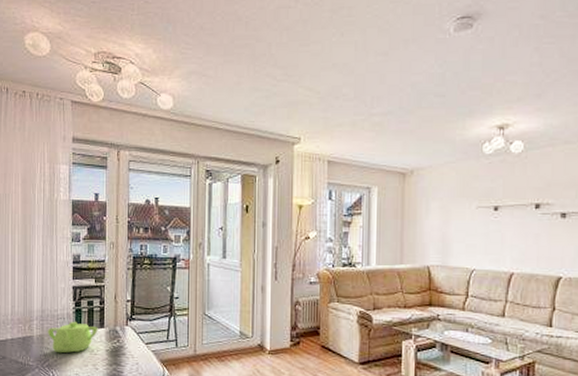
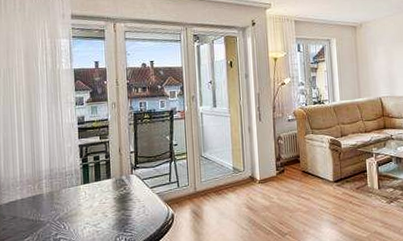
teapot: present [47,321,98,354] -> none [56,175,105,207]

